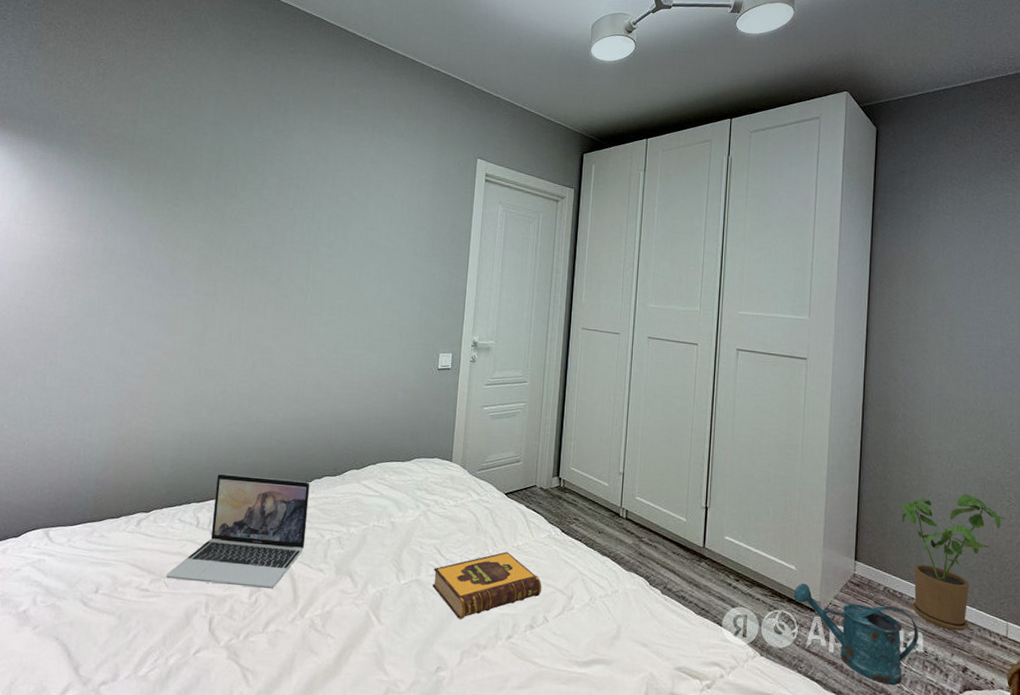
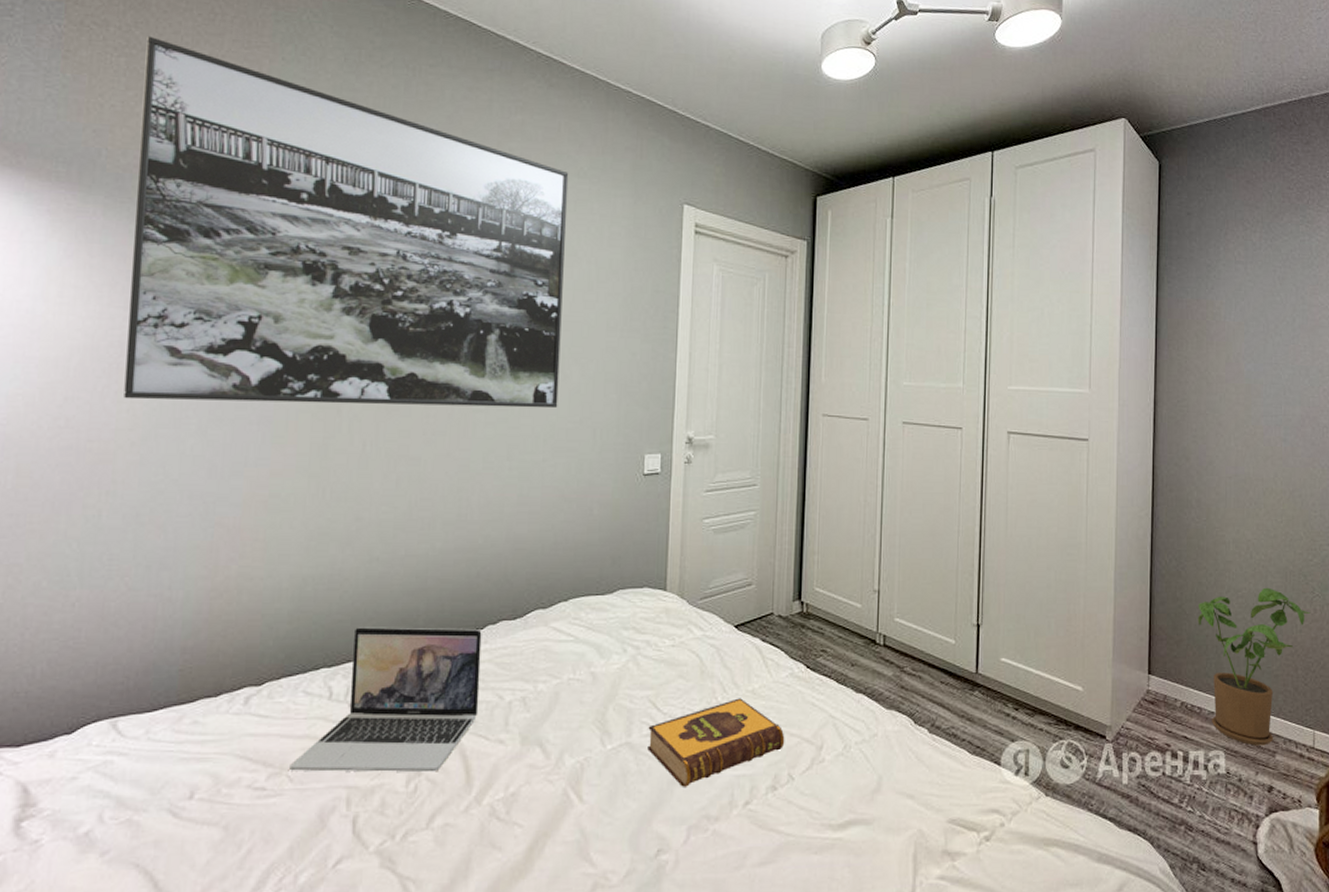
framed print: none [65,32,390,315] -> present [124,35,569,409]
watering can: present [793,583,919,685] -> none [1081,705,1221,815]

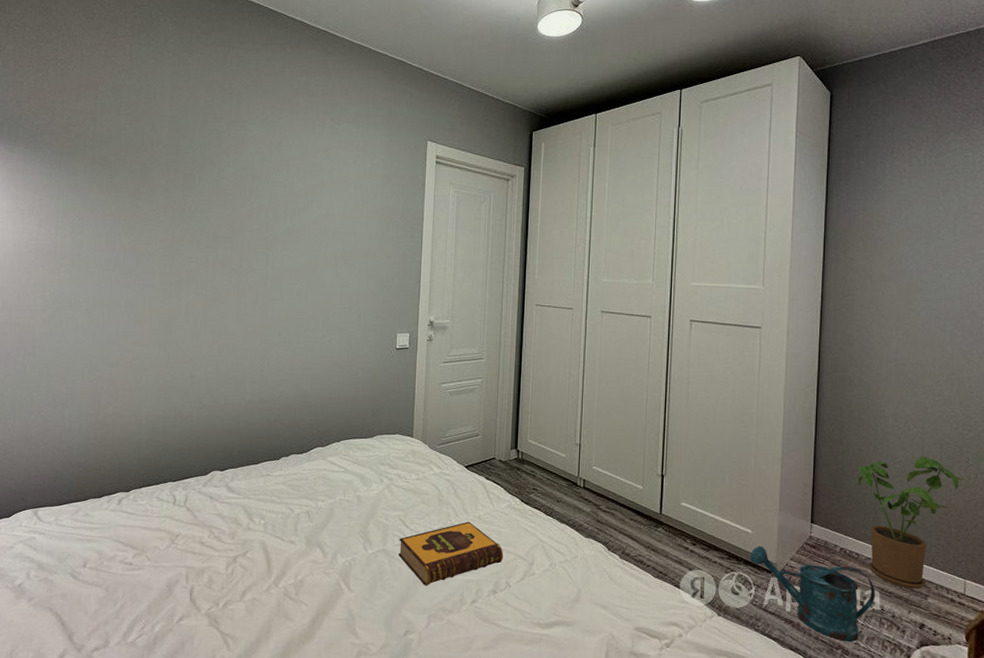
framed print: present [124,35,569,409] -> none [39,32,341,298]
laptop: present [289,627,482,773] -> none [148,454,278,561]
watering can: none [1081,705,1221,815] -> present [750,546,876,641]

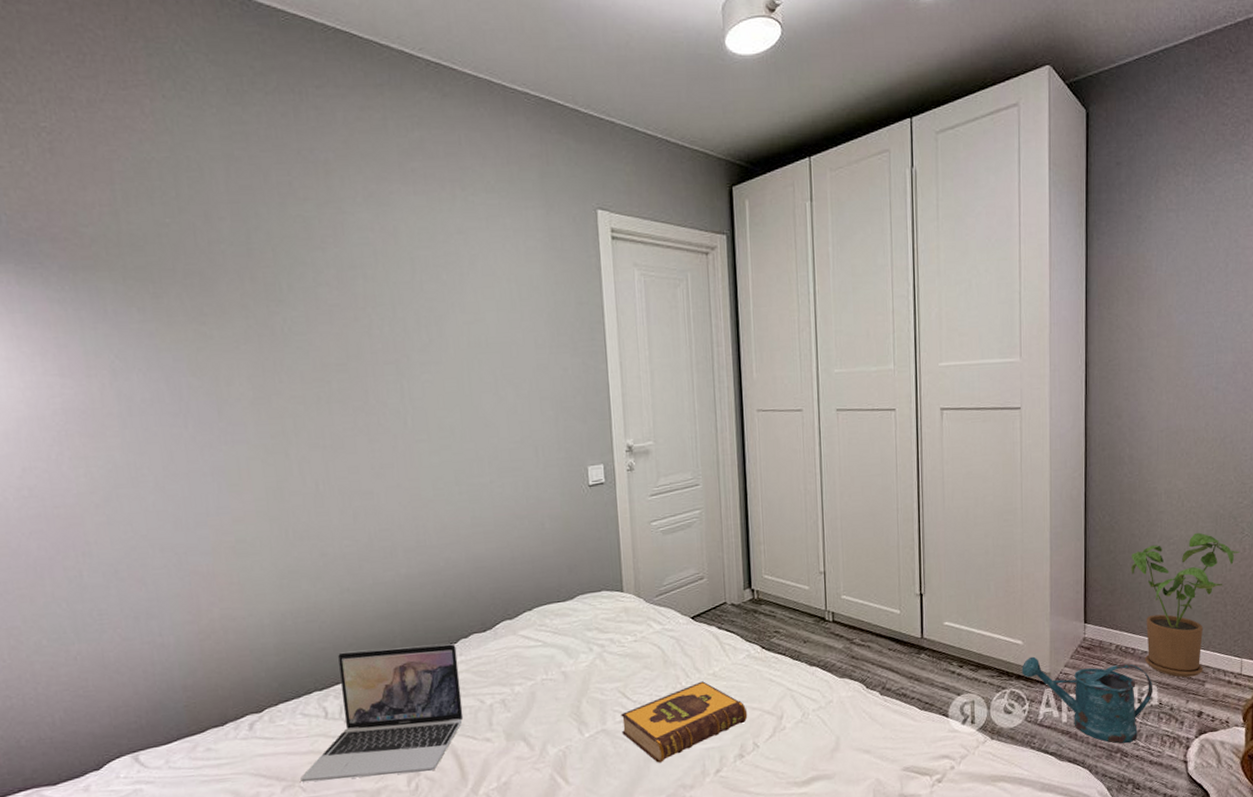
laptop: none [148,454,278,561] -> present [300,644,464,783]

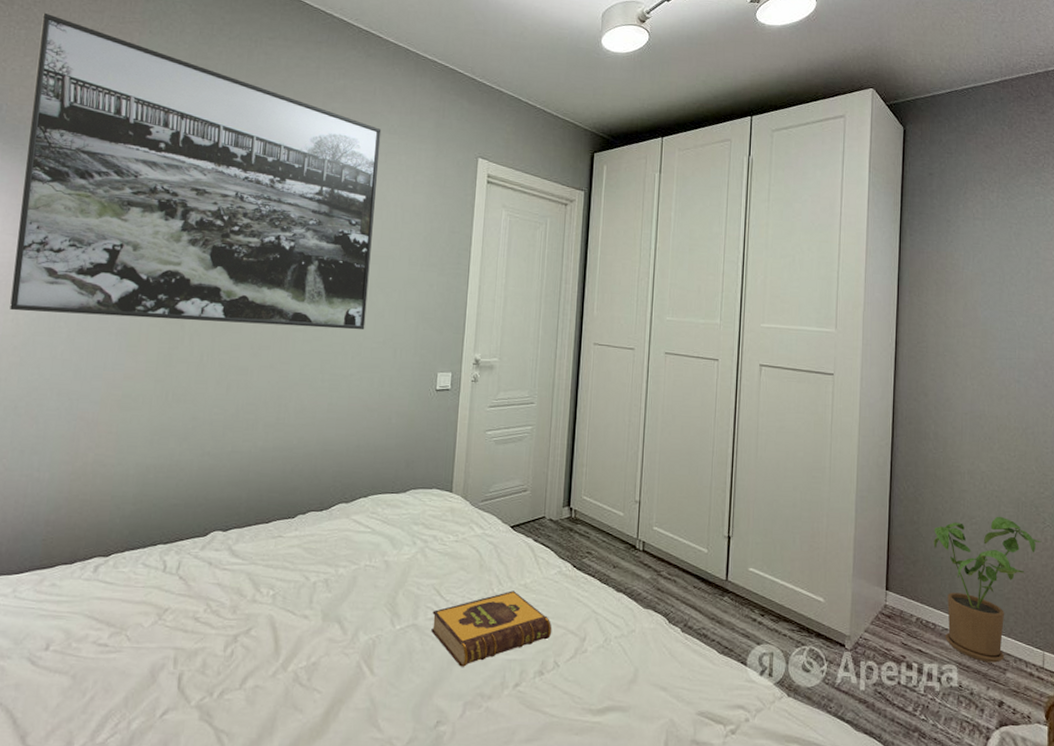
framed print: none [19,86,498,464] -> present [10,12,382,330]
laptop: present [300,644,464,783] -> none [128,511,293,640]
watering can: present [1022,656,1154,744] -> none [822,616,953,723]

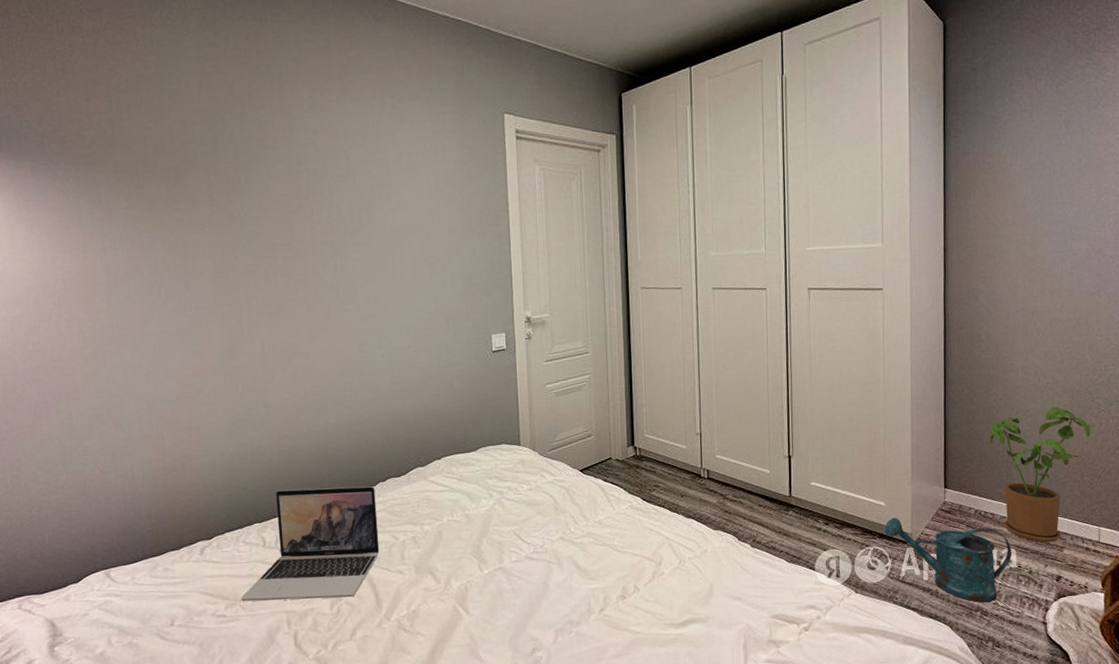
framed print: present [10,12,382,330] -> none [41,18,415,325]
laptop: none [128,511,293,640] -> present [241,486,380,602]
hardback book: present [431,591,552,667] -> none [516,528,630,600]
watering can: none [822,616,953,723] -> present [884,517,1012,603]

